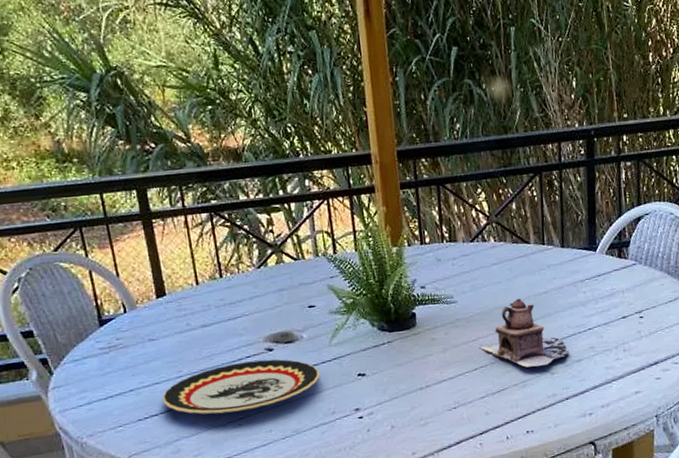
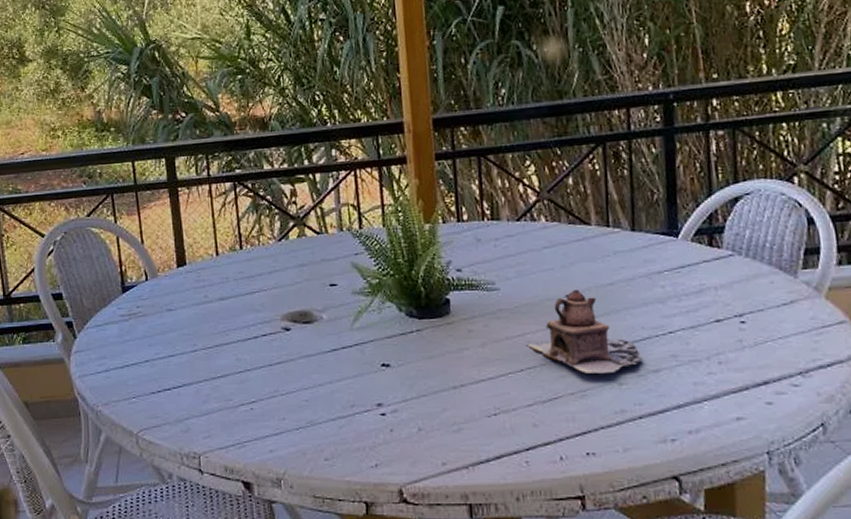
plate: present [161,359,321,415] -> none [175,339,340,395]

